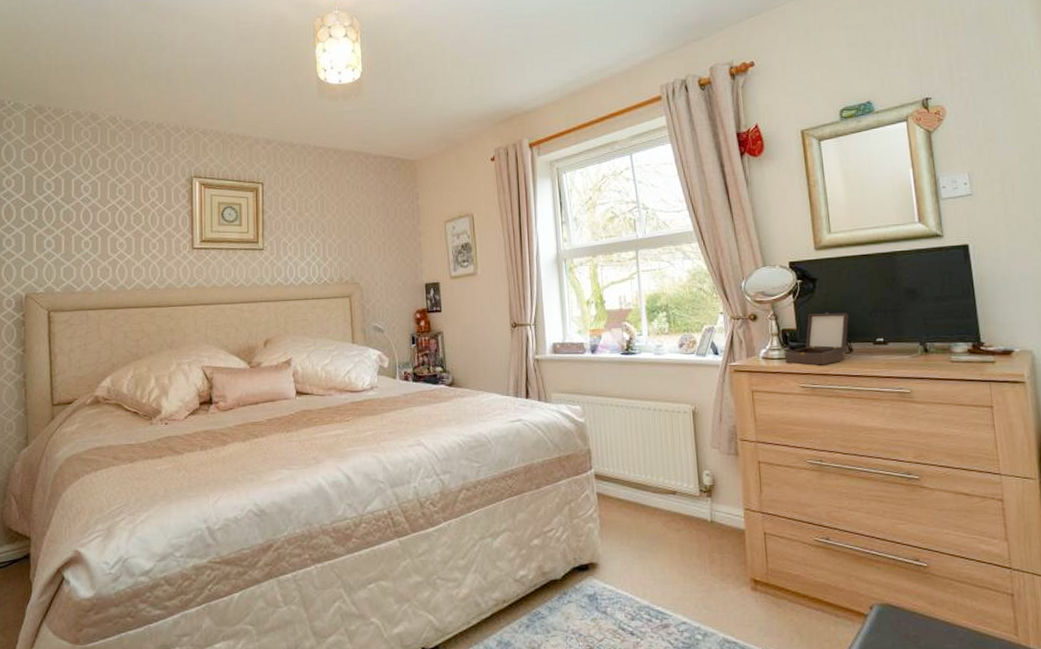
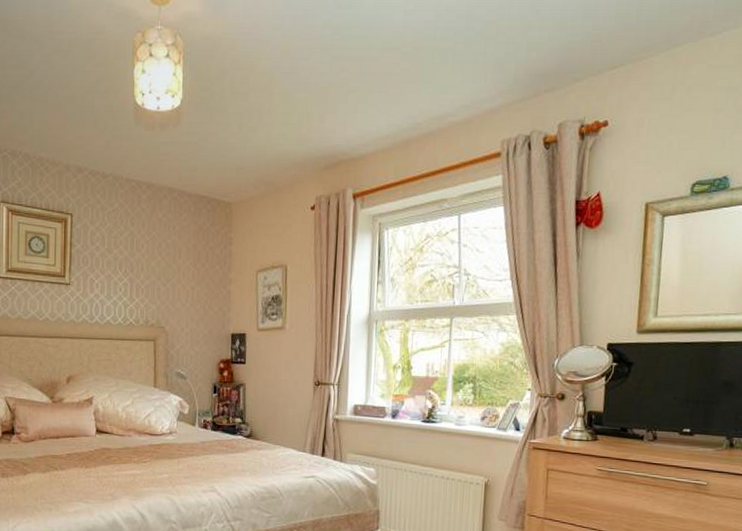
jewelry box: present [785,312,850,366] -> none [586,398,660,451]

